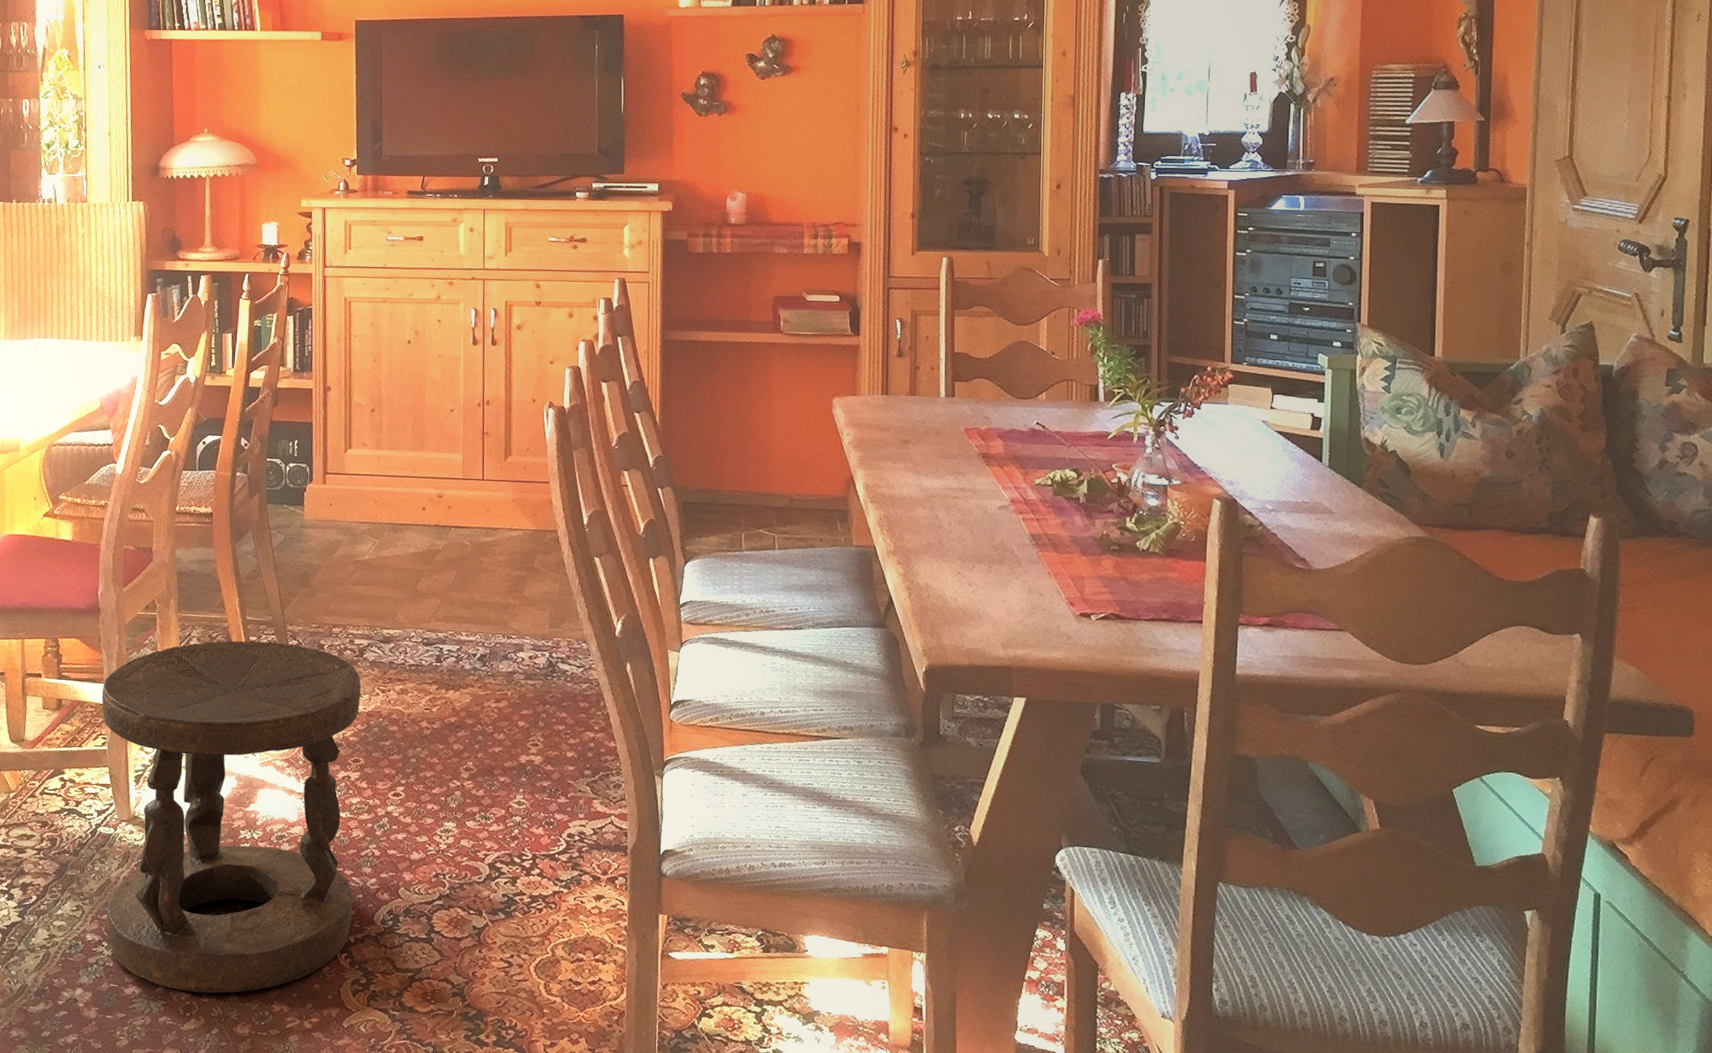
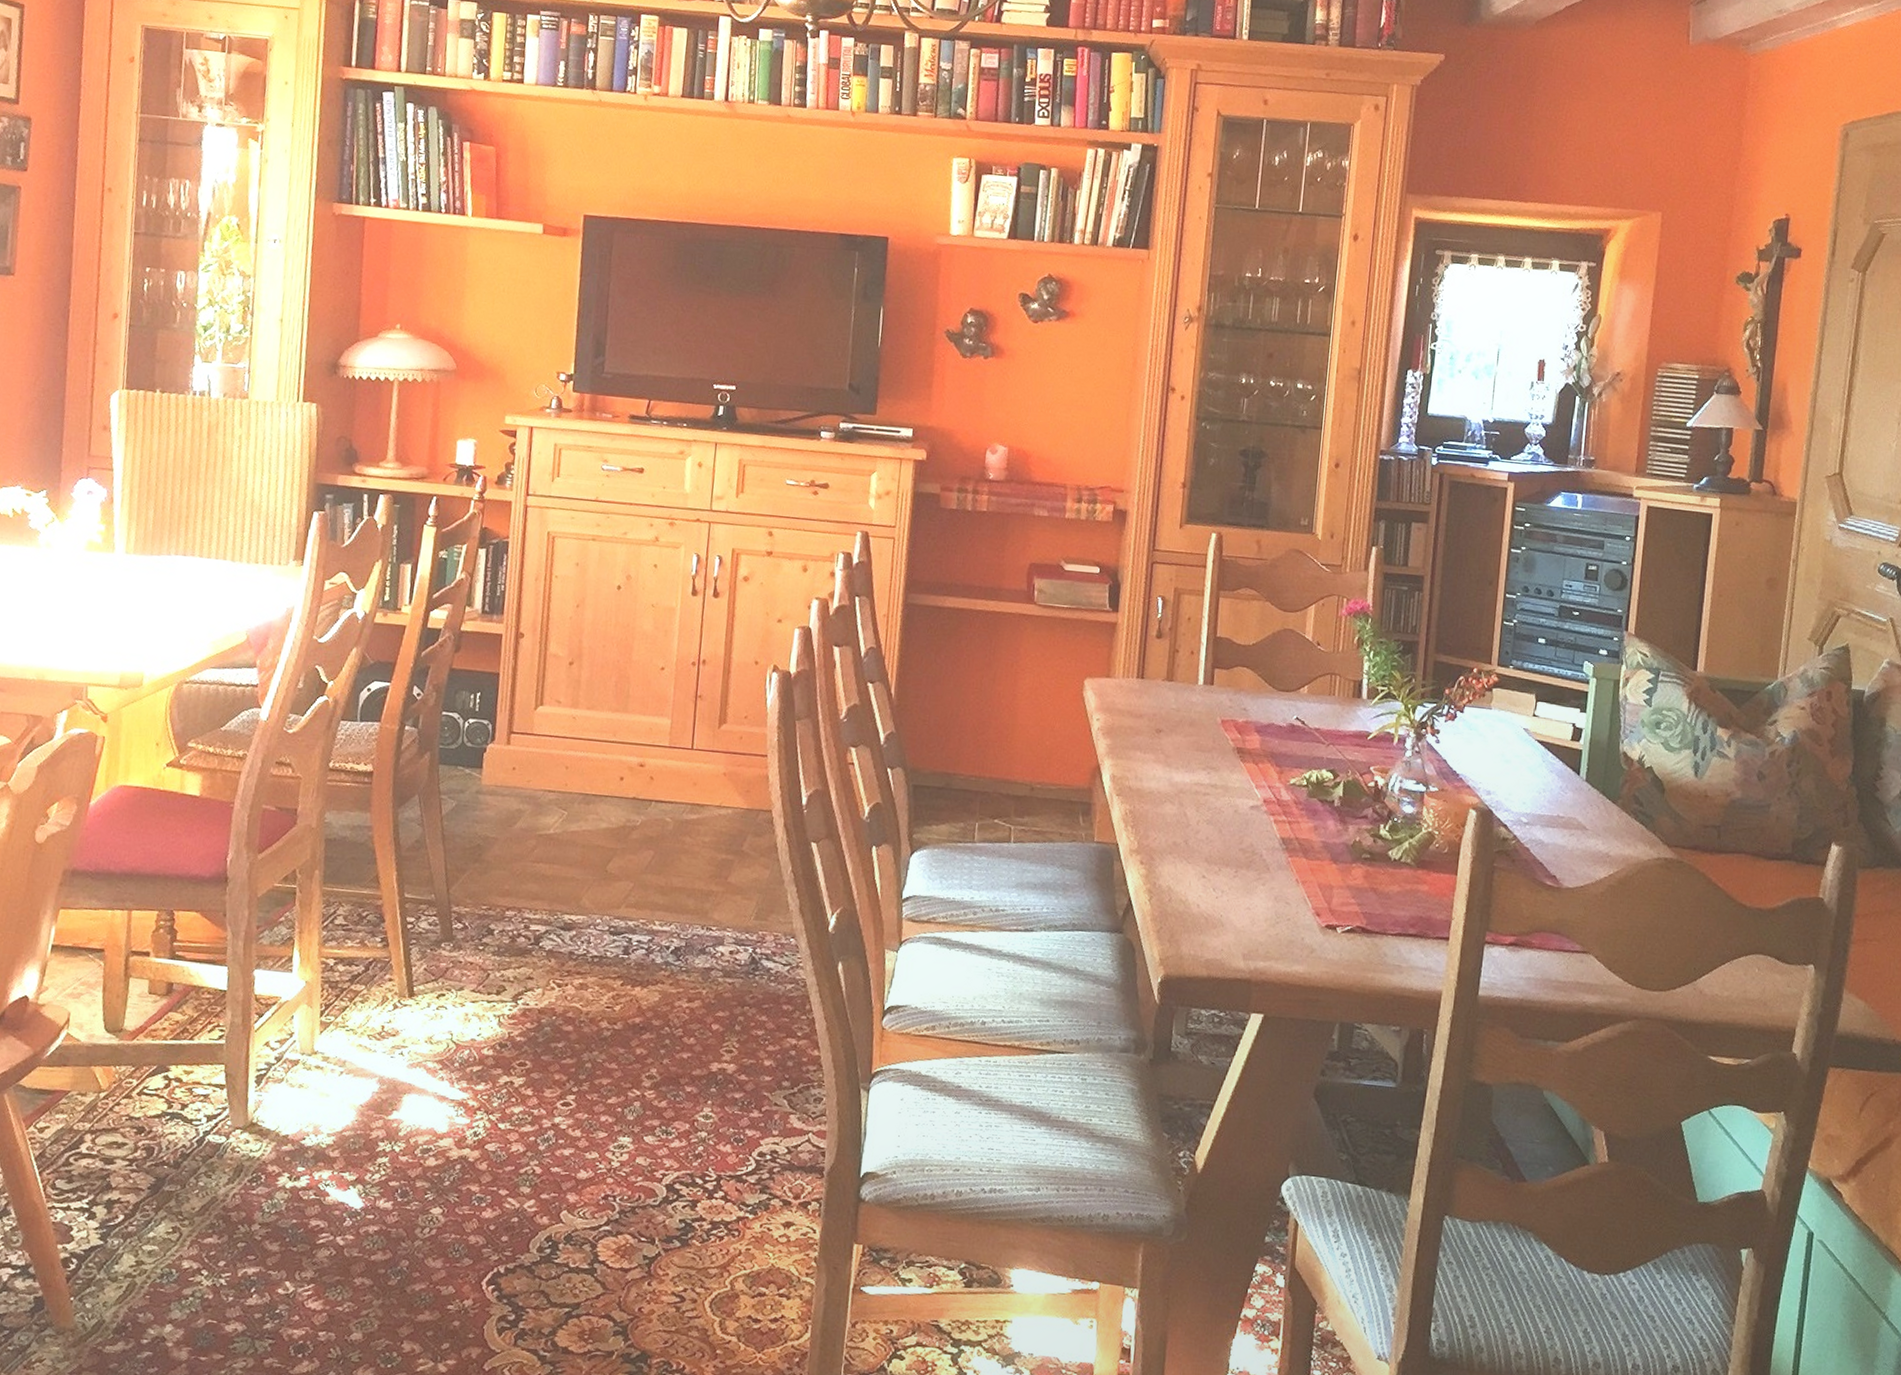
stool: present [101,641,361,994] -> none [208,921,534,1331]

